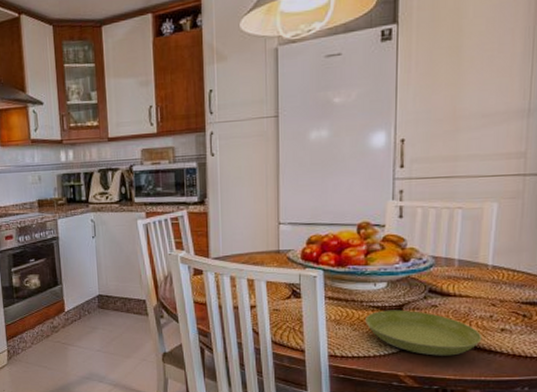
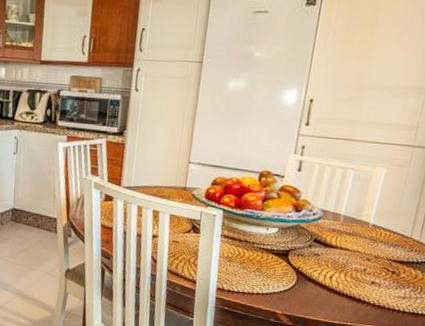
saucer: present [365,310,483,356] -> none [254,253,355,301]

